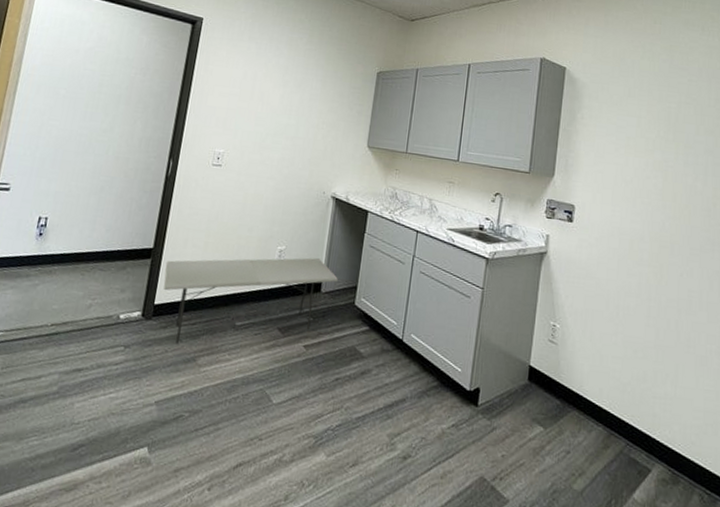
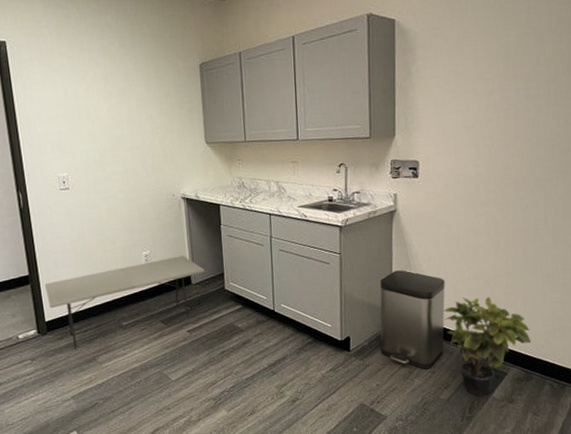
pedal bin: none [511,319,590,447] -> present [380,270,445,369]
potted plant: none [585,365,680,495] -> present [444,297,531,396]

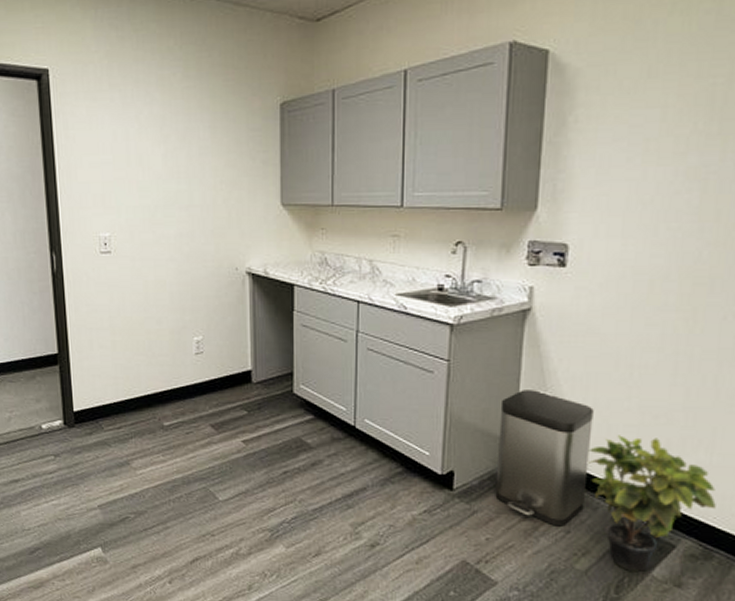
folding table: present [44,256,205,350] -> none [75,346,269,450]

